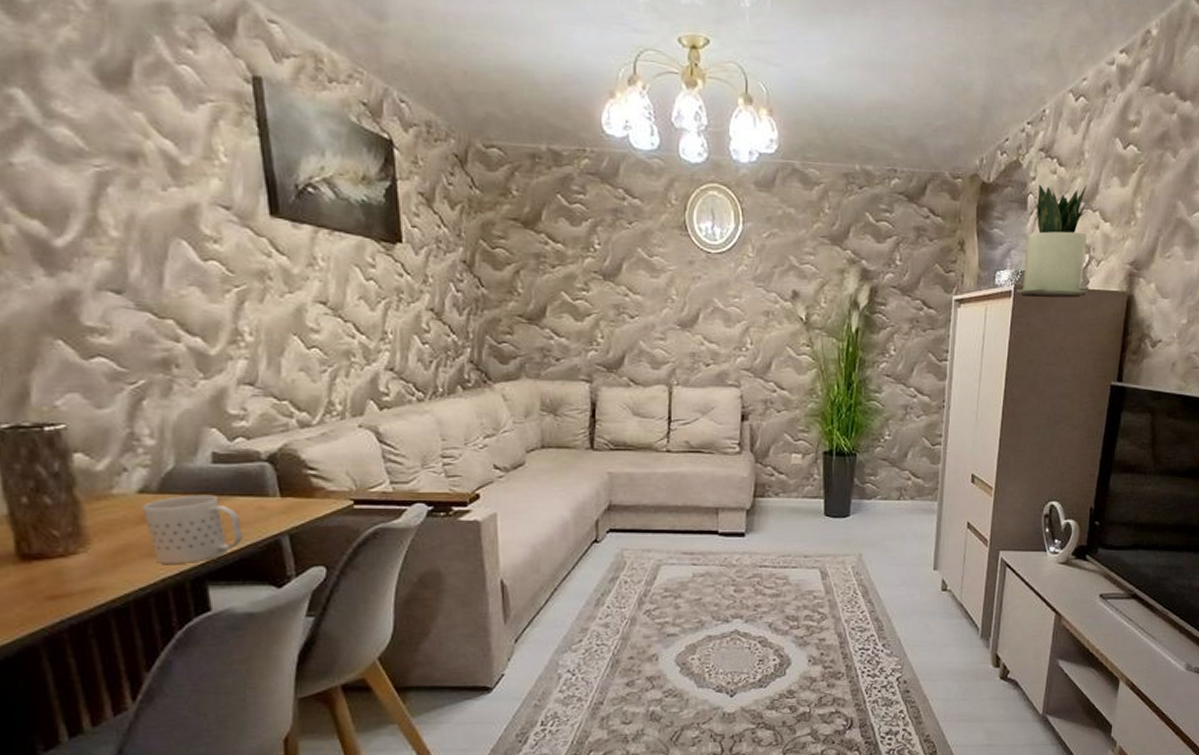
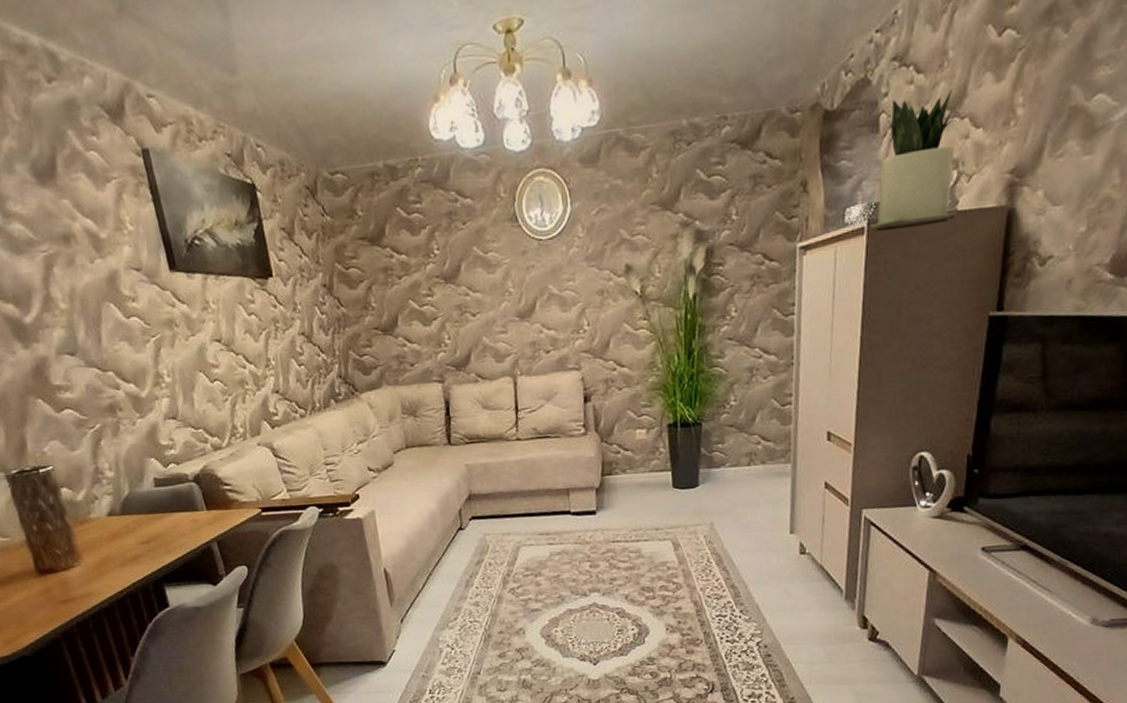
mug: present [143,494,243,564] -> none [112,512,184,571]

